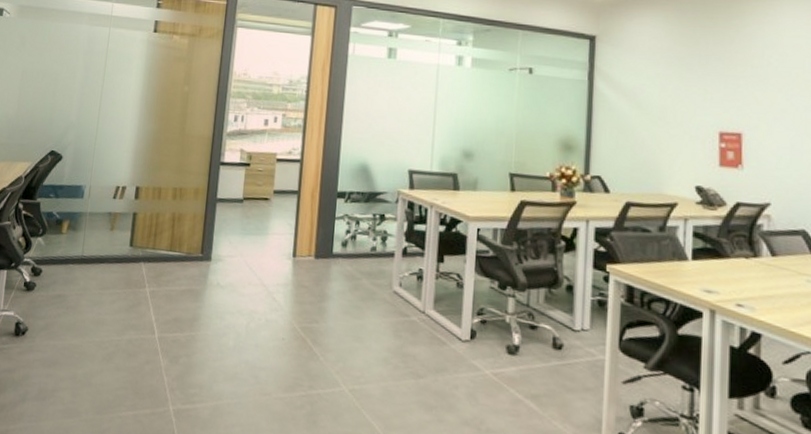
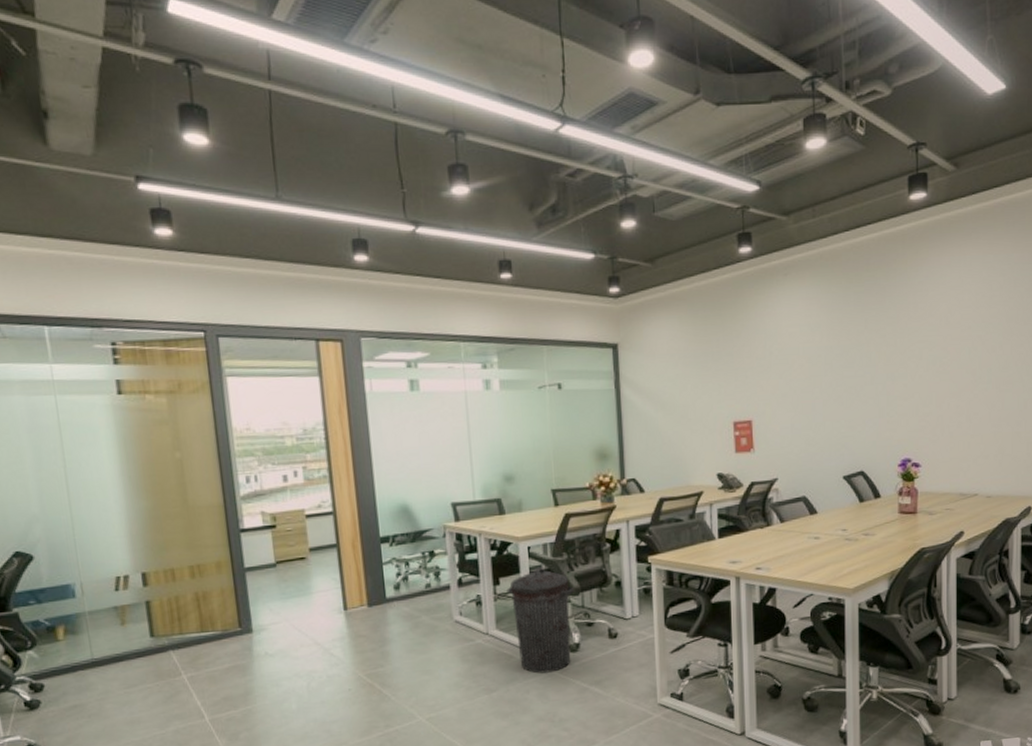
trash can: none [450,252,520,373] -> present [507,567,574,674]

